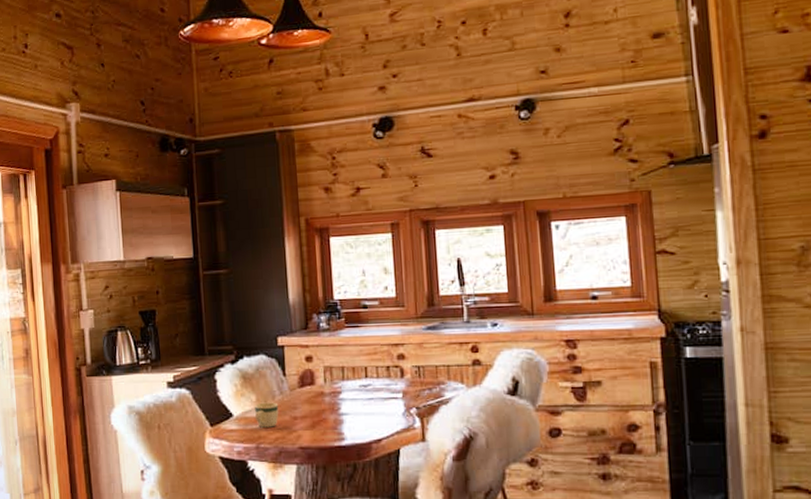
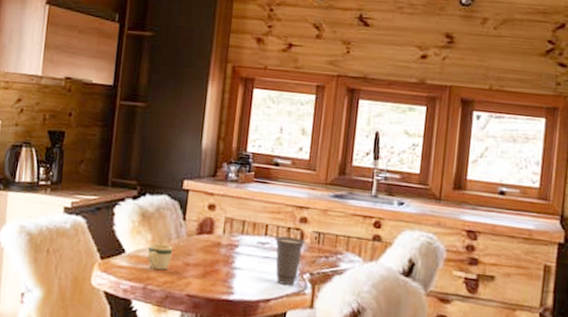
cup: none [375,375,407,422] -> present [274,236,306,285]

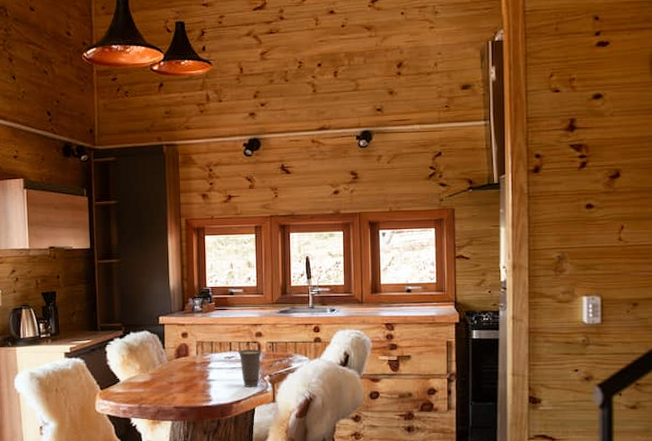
mug: present [147,243,173,270] -> none [138,370,158,391]

